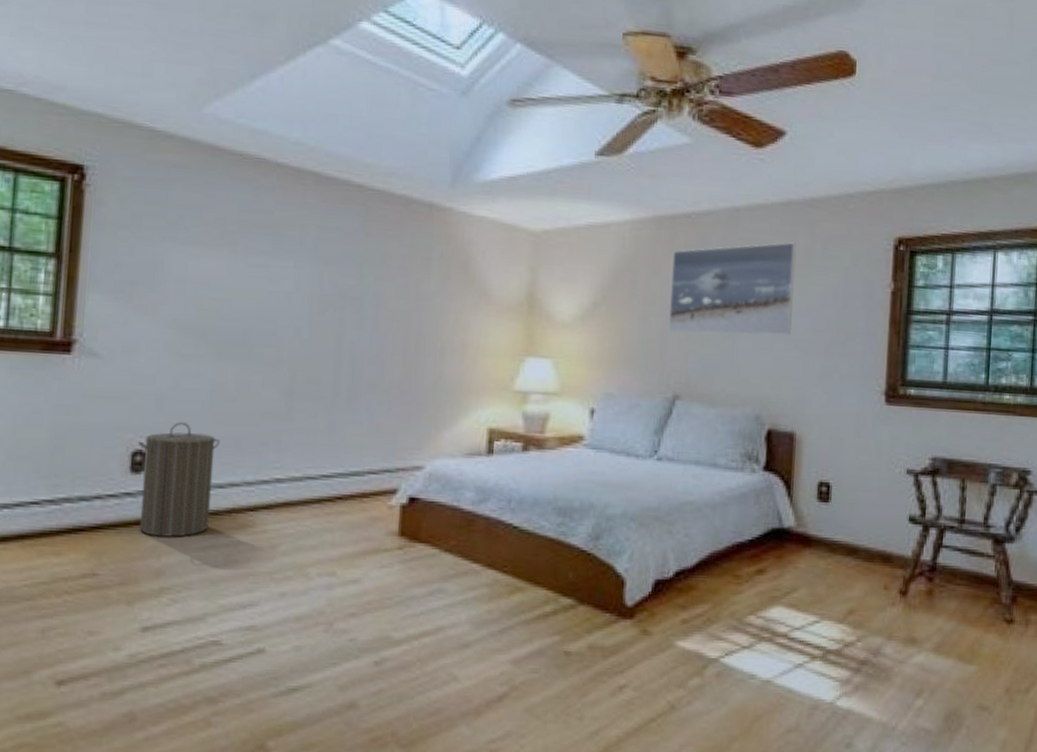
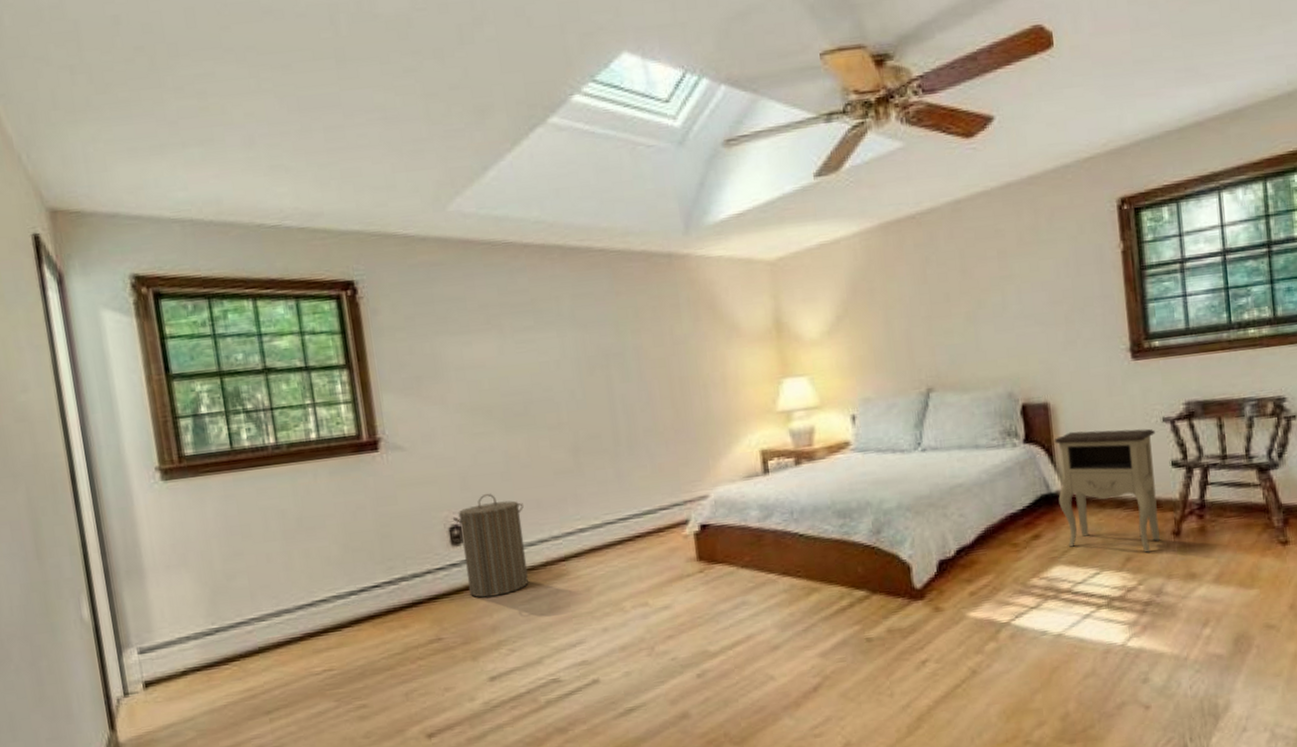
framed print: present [669,242,796,336] -> none [904,222,1030,331]
nightstand: none [789,467,897,608] -> present [1054,428,1160,553]

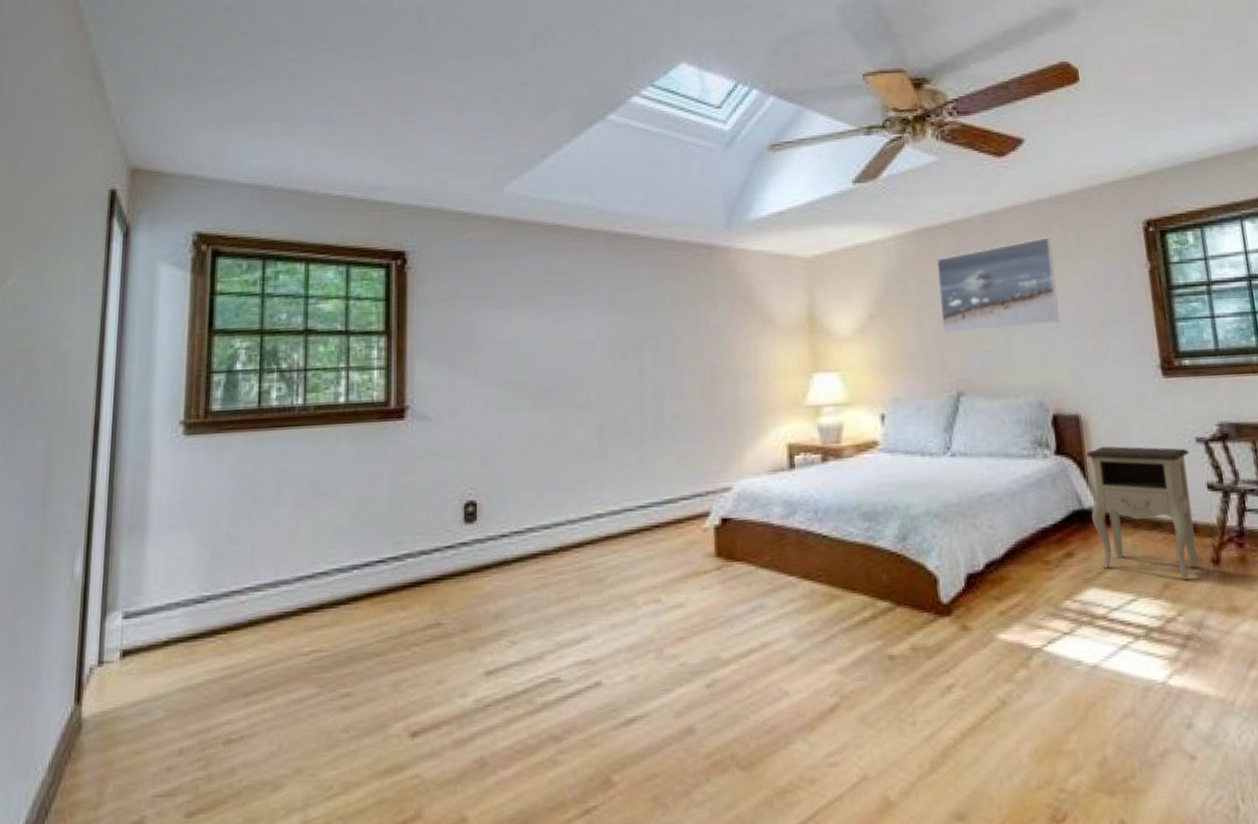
laundry hamper: present [453,493,529,598] -> none [470,470,543,583]
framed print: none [904,222,1030,331] -> present [937,237,1060,334]

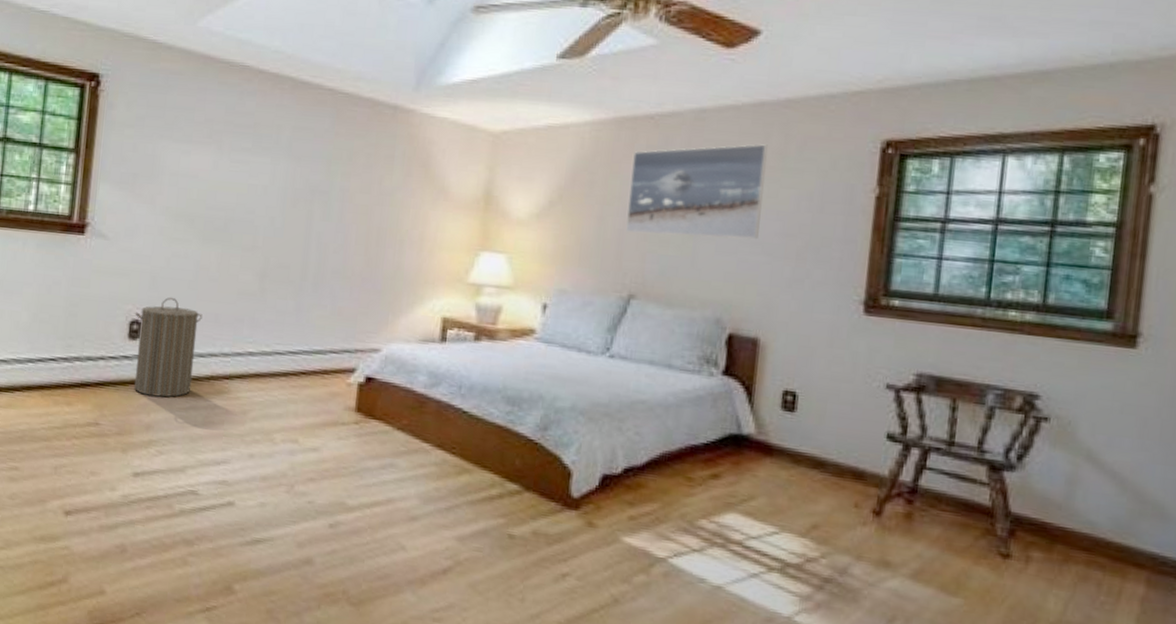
laundry hamper: none [470,470,543,583] -> present [134,297,203,398]
nightstand: present [1086,446,1199,580] -> none [748,374,875,525]

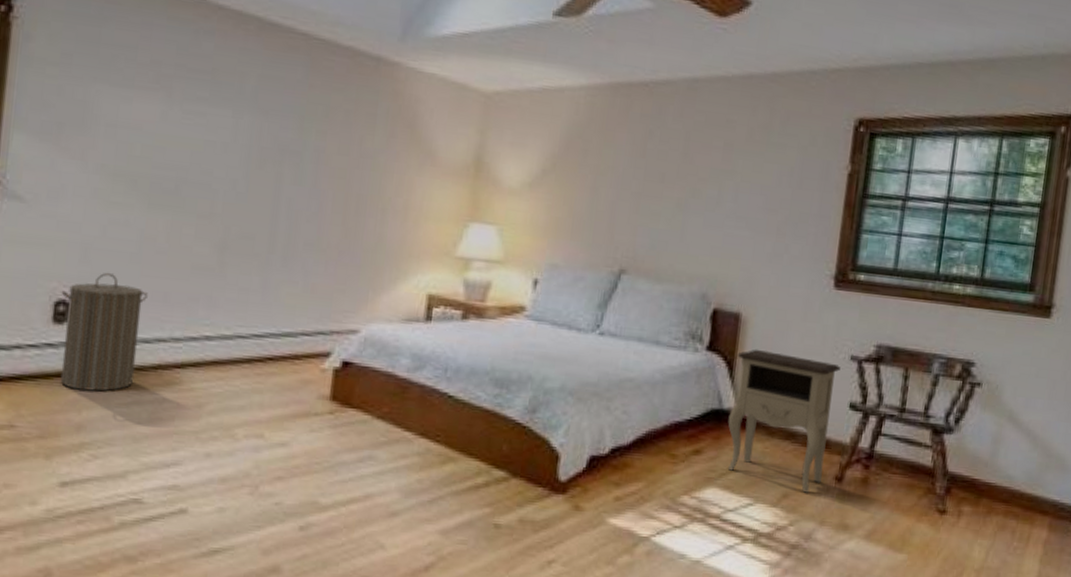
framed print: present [626,144,768,240] -> none [618,117,755,214]
nightstand: none [748,374,875,525] -> present [727,349,841,493]

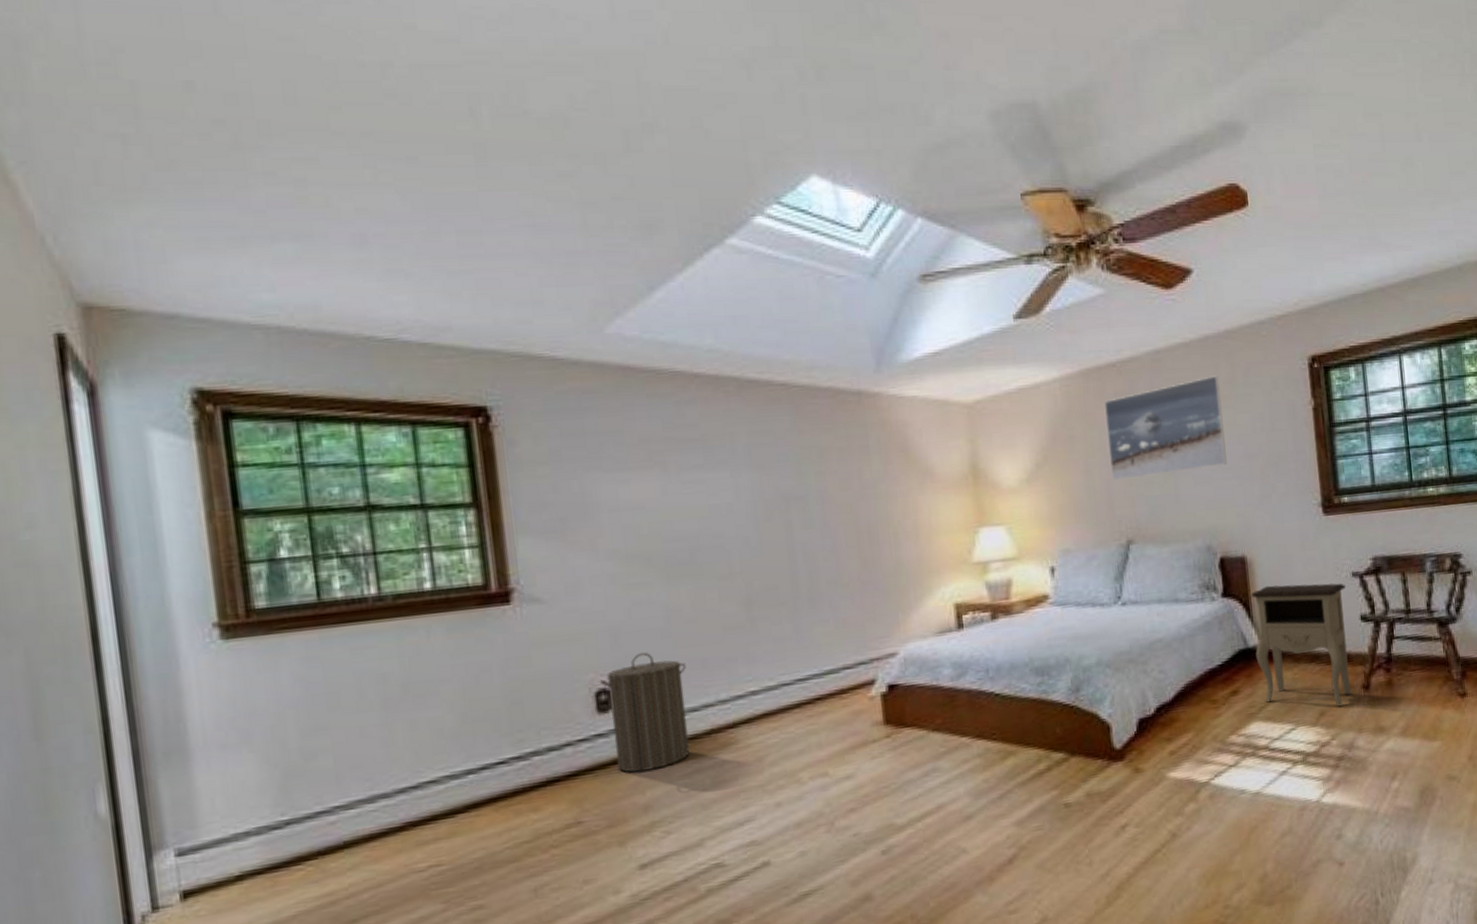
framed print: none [618,117,755,214] -> present [1104,375,1227,480]

